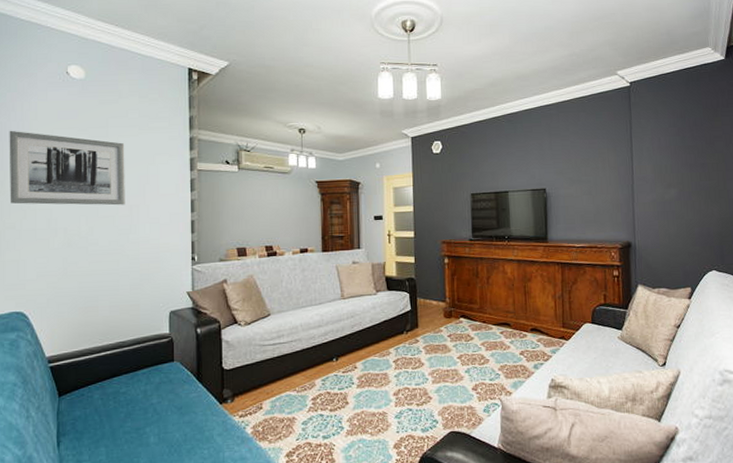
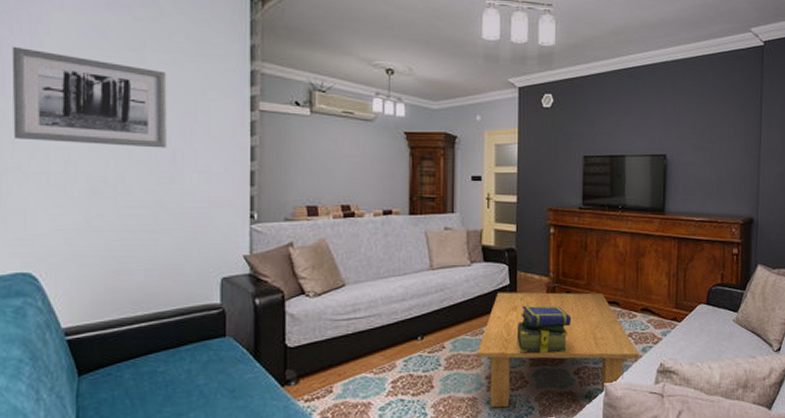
coffee table: none [384,315,531,422] -> present [476,292,639,408]
stack of books: none [419,328,468,372] -> present [516,305,572,354]

